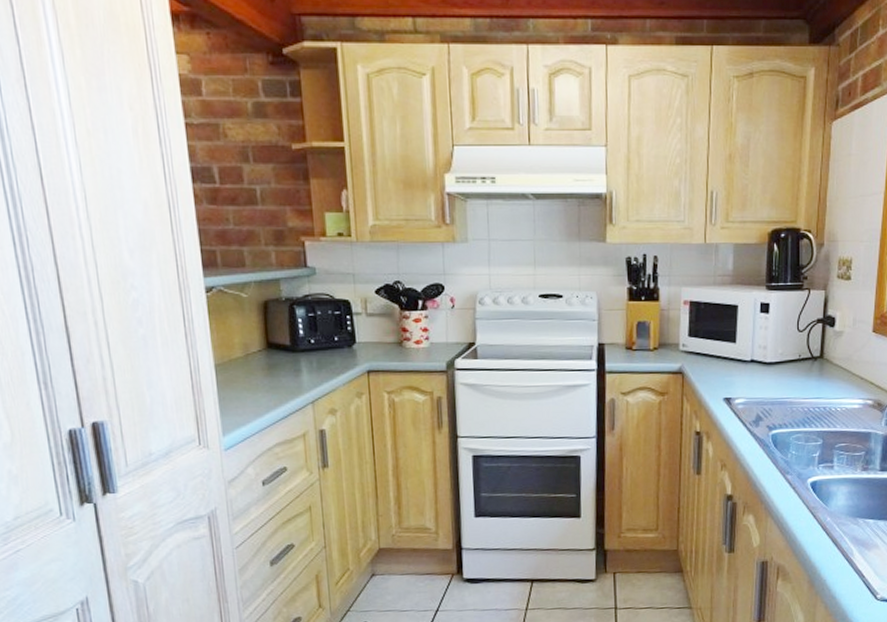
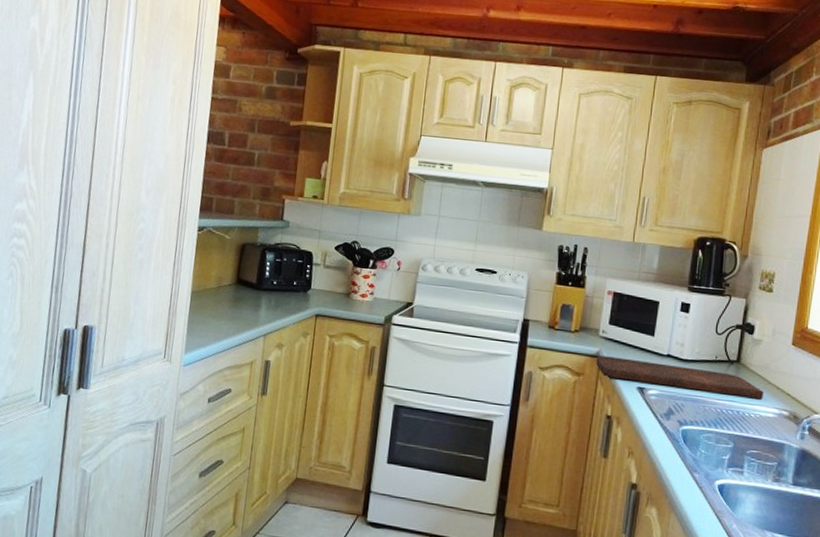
cutting board: none [679,370,849,393] -> present [596,355,765,400]

